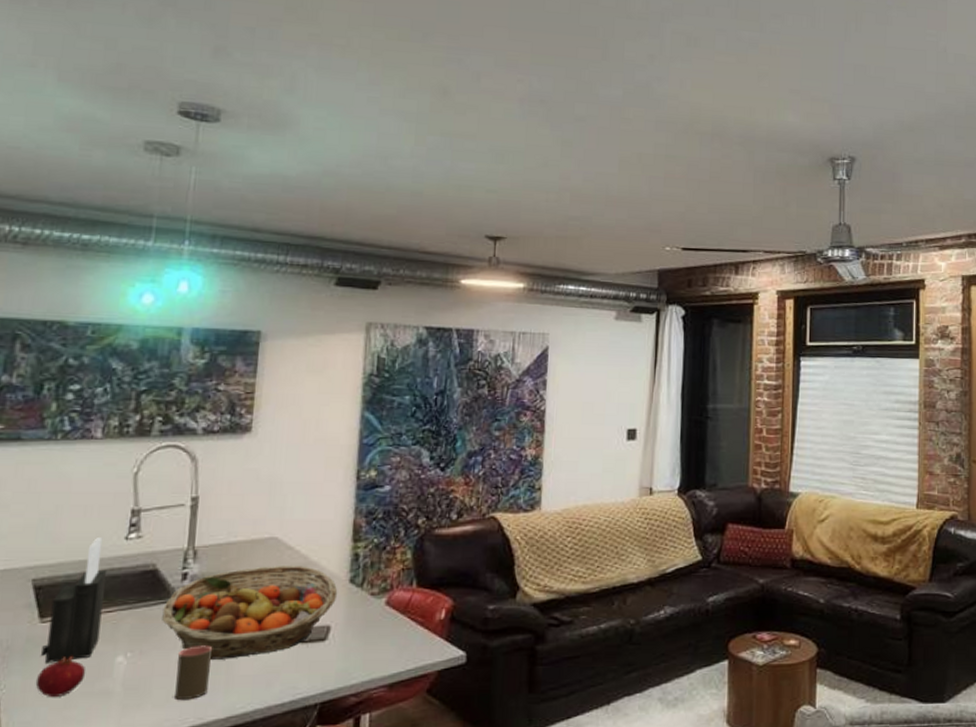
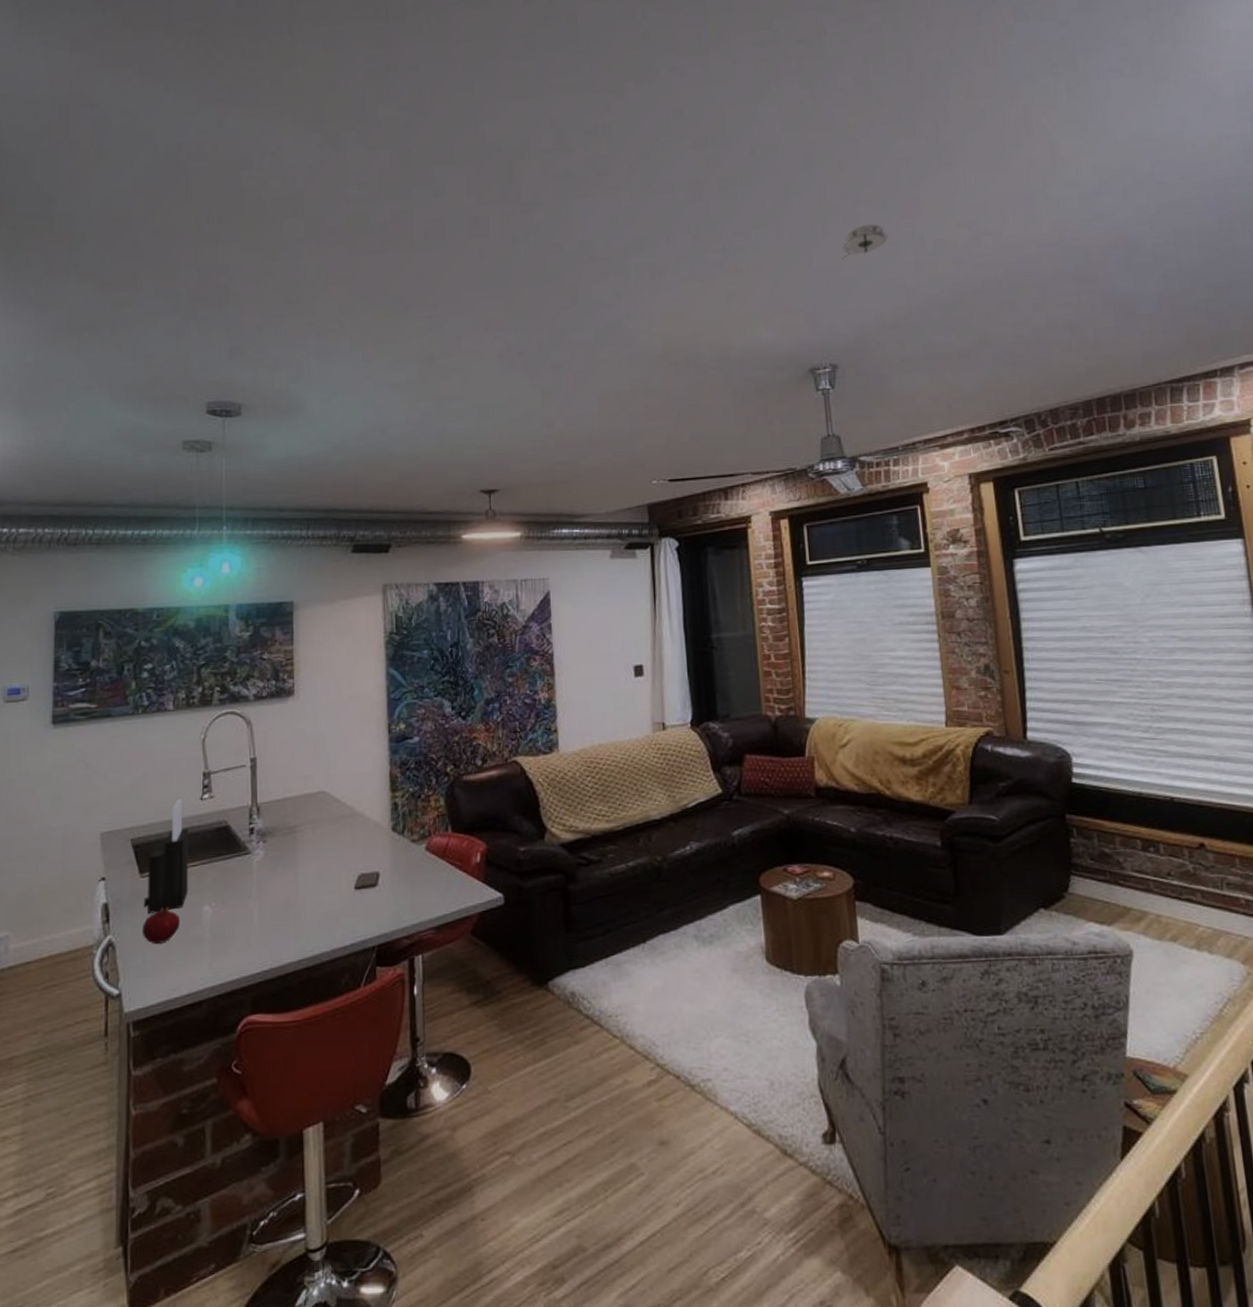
fruit basket: present [162,566,338,660] -> none [237,816,383,907]
cup: present [175,645,212,701] -> none [254,894,281,945]
smoke detector: none [871,28,915,58] -> present [842,224,888,259]

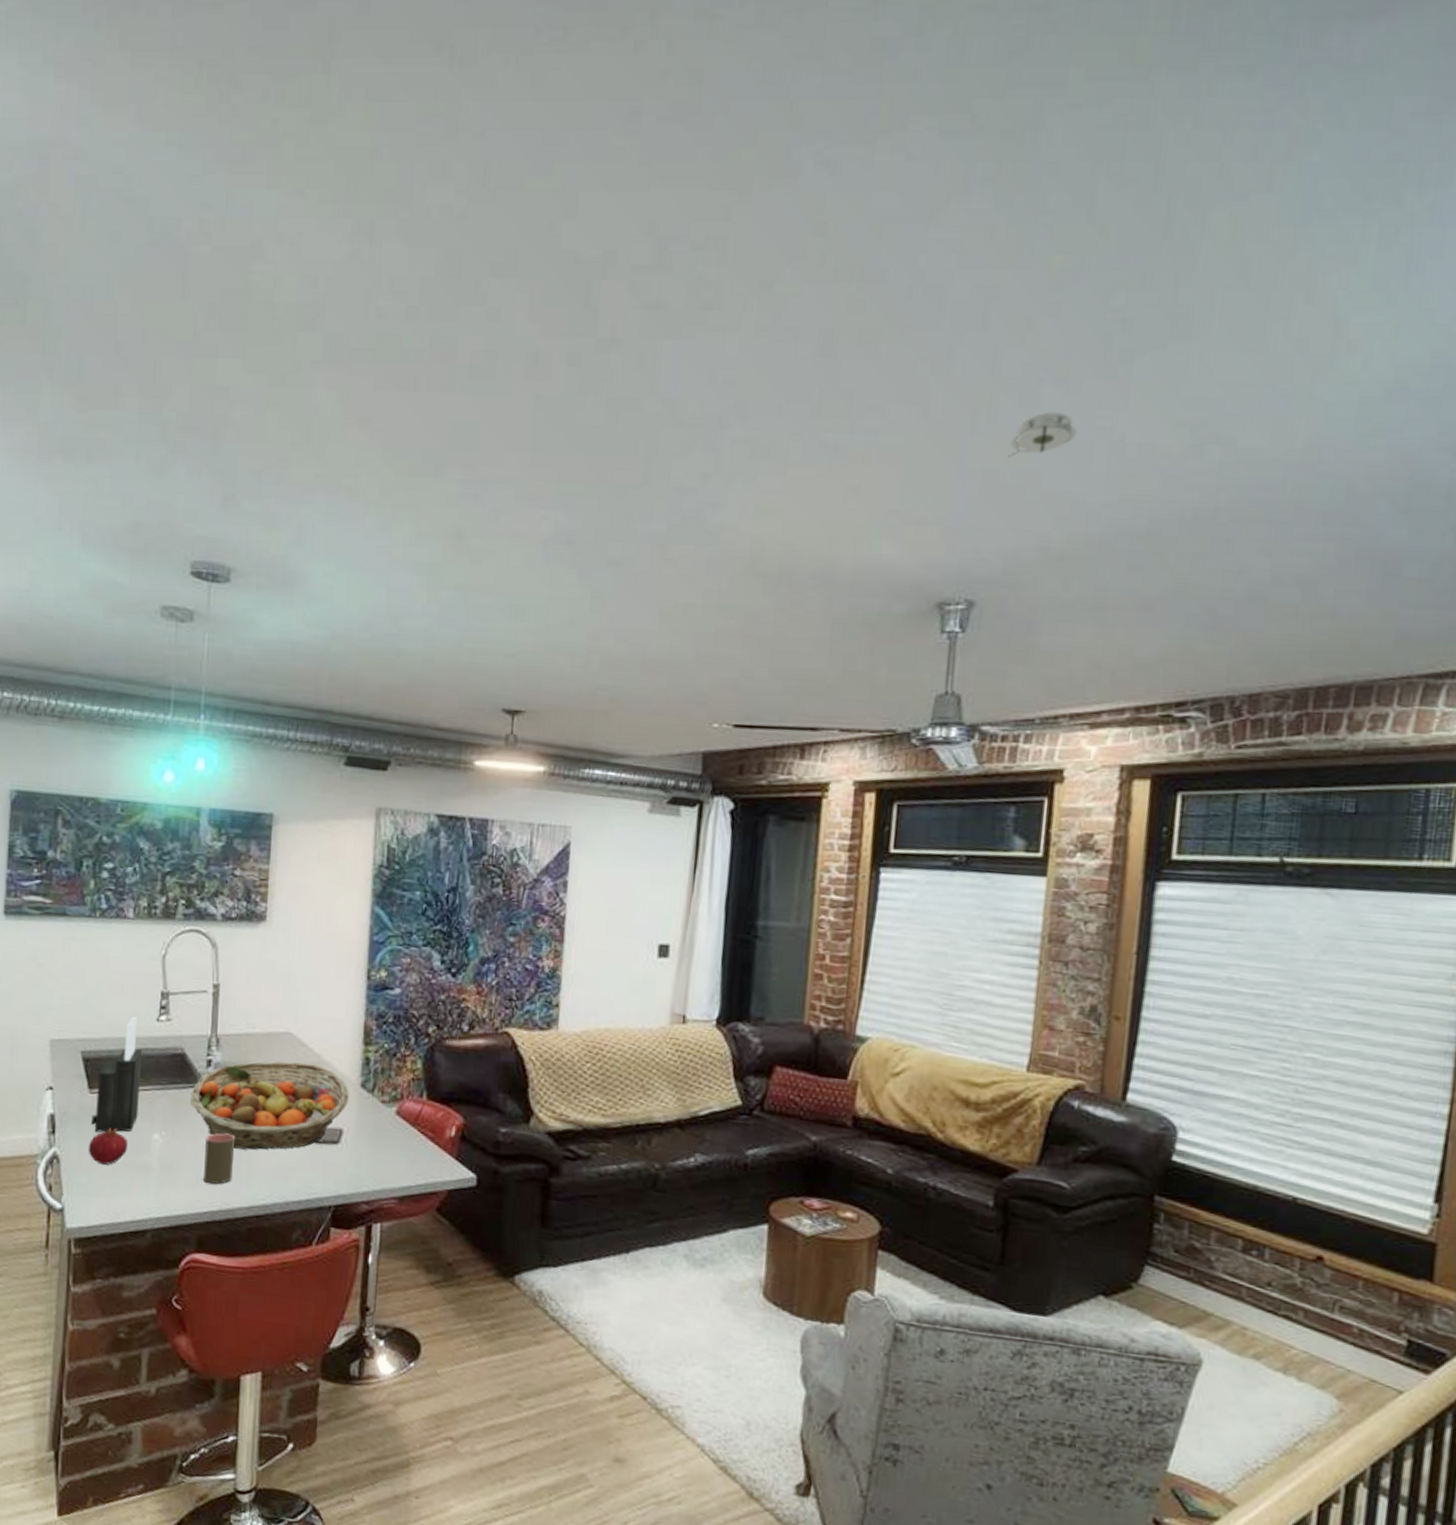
fruit basket: none [237,816,383,907] -> present [190,1060,350,1150]
cup: none [254,894,281,945] -> present [203,1132,234,1185]

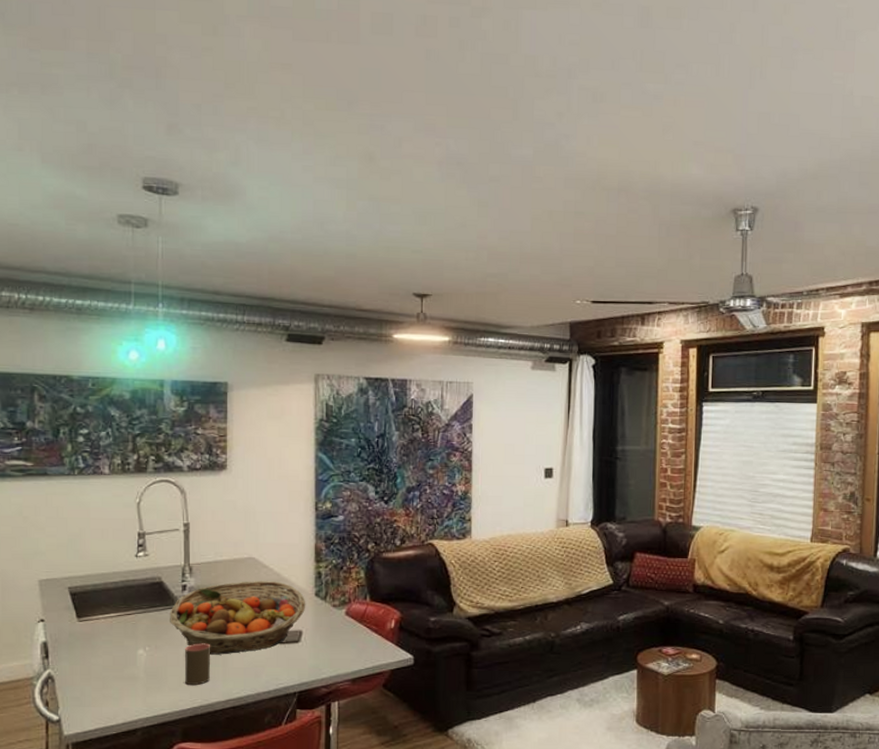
fruit: present [88,1127,129,1165] -> none [79,647,116,679]
knife block: present [92,1017,143,1133] -> none [82,555,124,653]
smoke detector: present [1008,412,1077,458] -> none [776,72,821,105]

